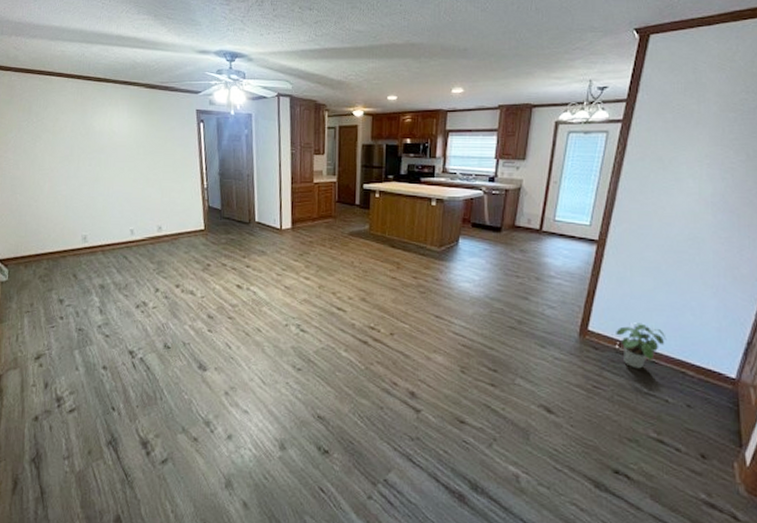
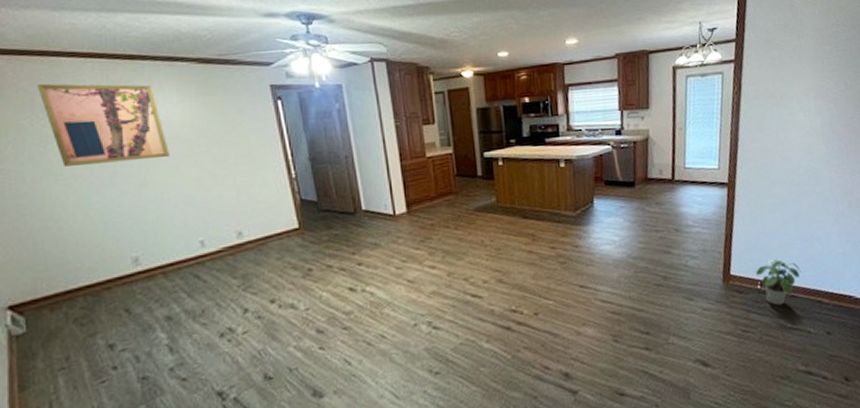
wall art: none [35,95,117,161] -> present [38,83,169,166]

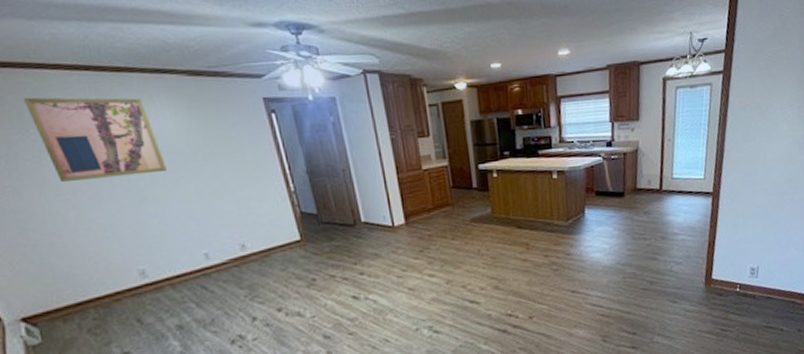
potted plant: present [756,259,801,306] -> none [736,264,778,307]

